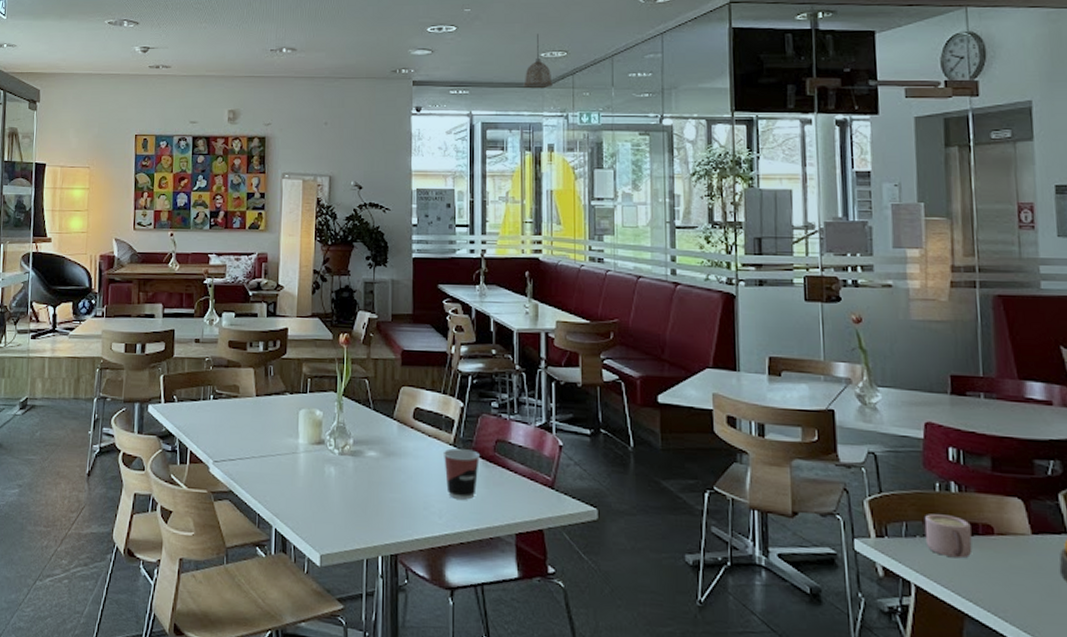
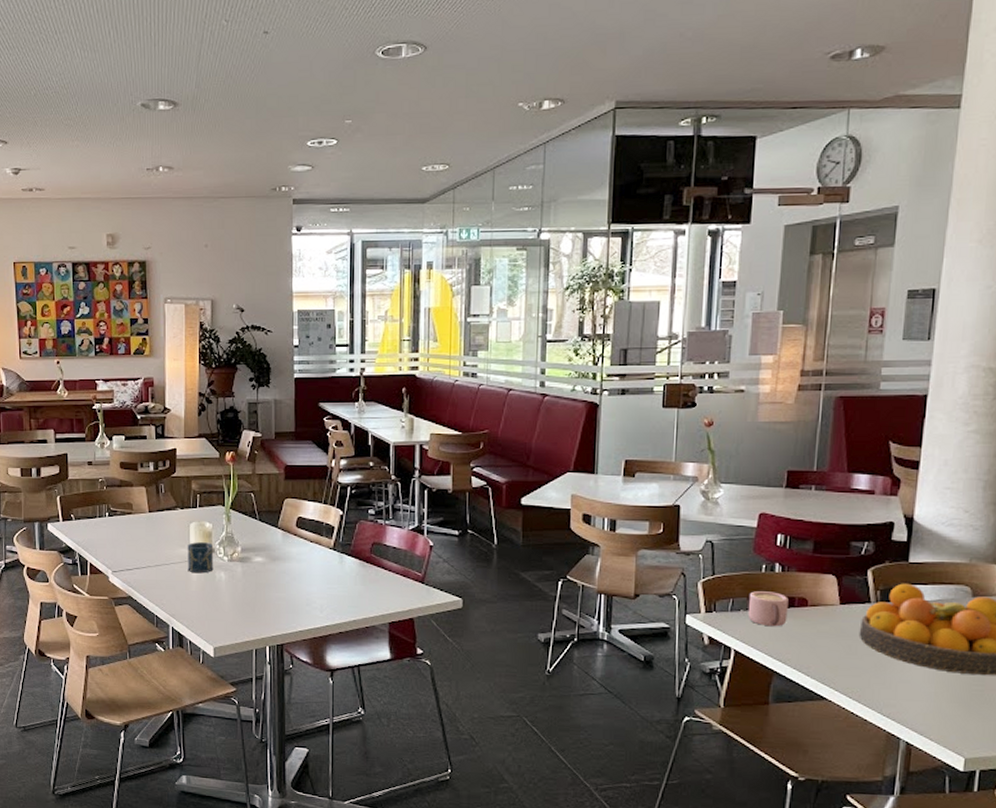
cup: none [295,431,324,468] -> present [187,542,214,574]
cup: present [442,448,481,500] -> none [323,552,359,596]
pendant lamp: present [523,34,553,89] -> none [404,146,433,205]

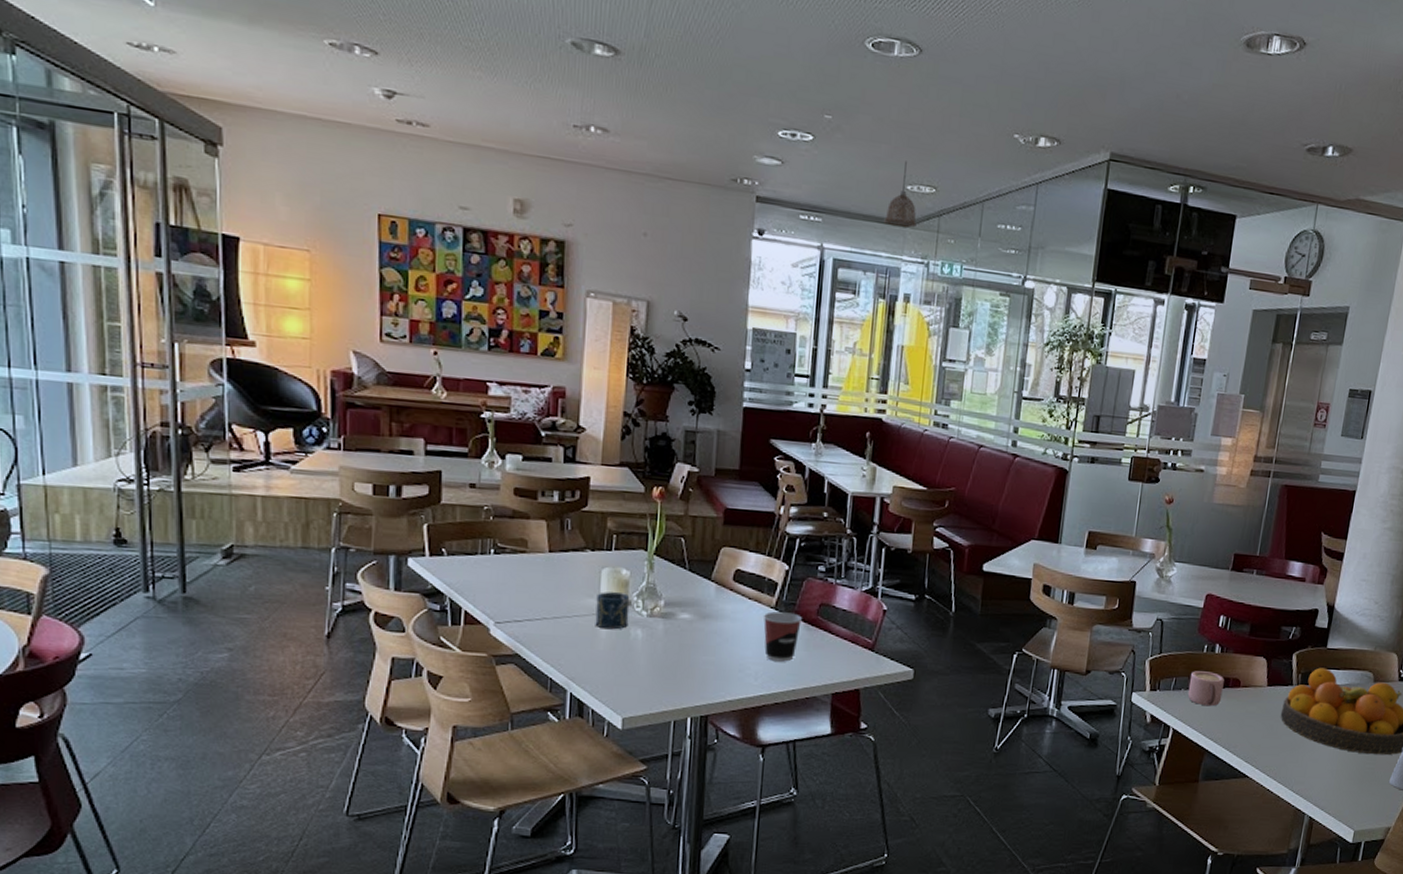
cup: none [323,552,359,596] -> present [763,611,803,662]
pendant lamp: none [404,146,433,205] -> present [884,161,917,228]

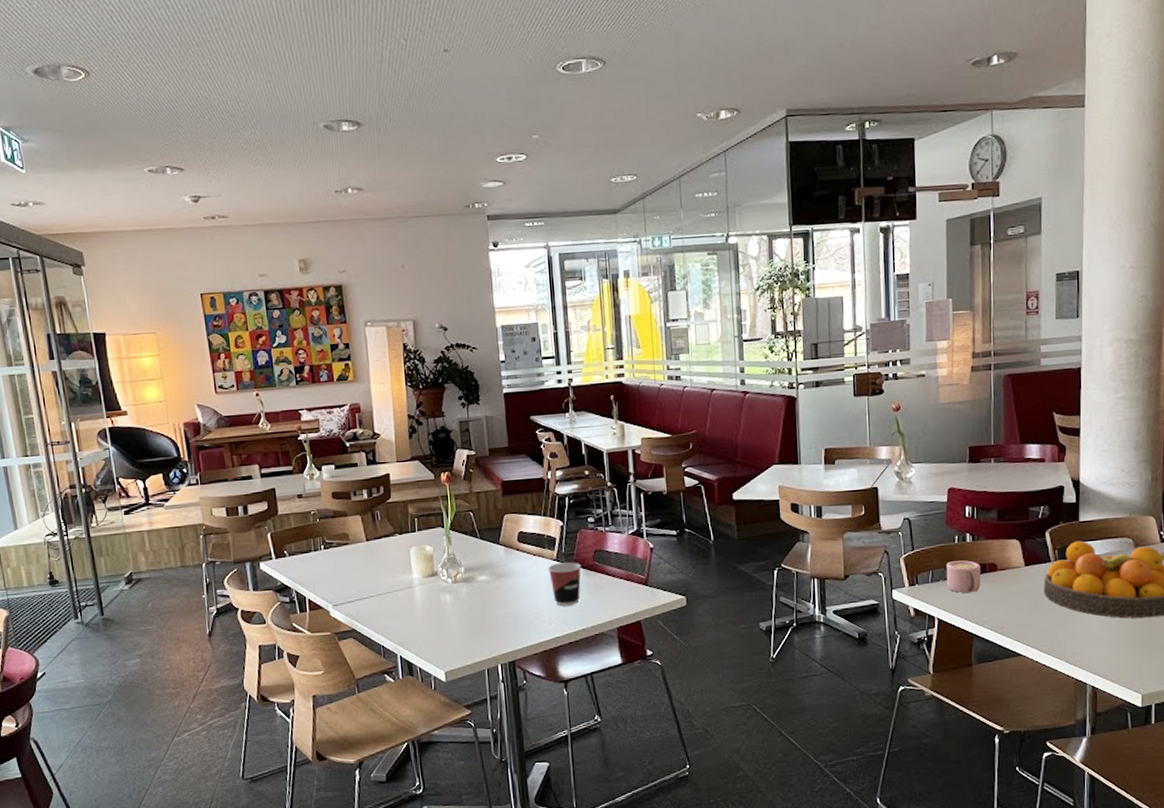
cup: present [595,592,630,630] -> none [409,566,438,599]
pendant lamp: present [884,161,917,228] -> none [596,158,625,216]

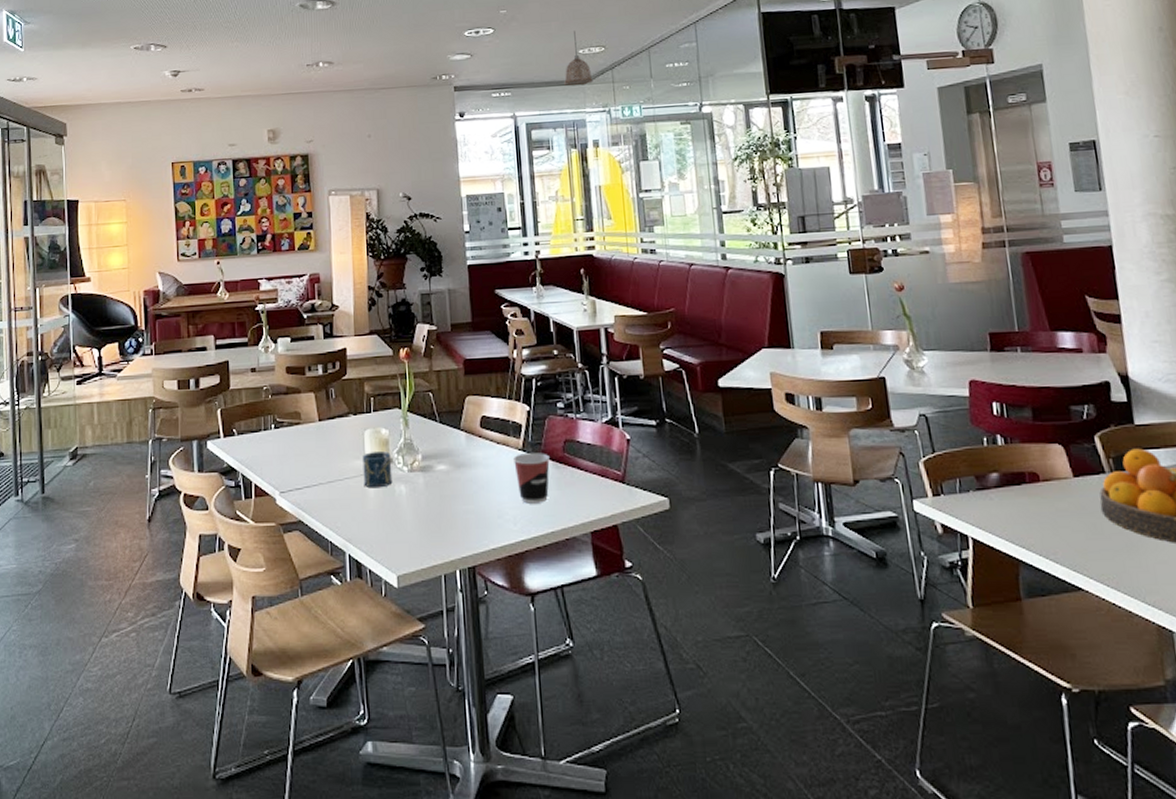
cup: none [409,566,438,599] -> present [362,451,393,488]
pendant lamp: none [596,158,625,216] -> present [564,31,593,86]
mug: present [946,560,981,594] -> none [976,467,1022,508]

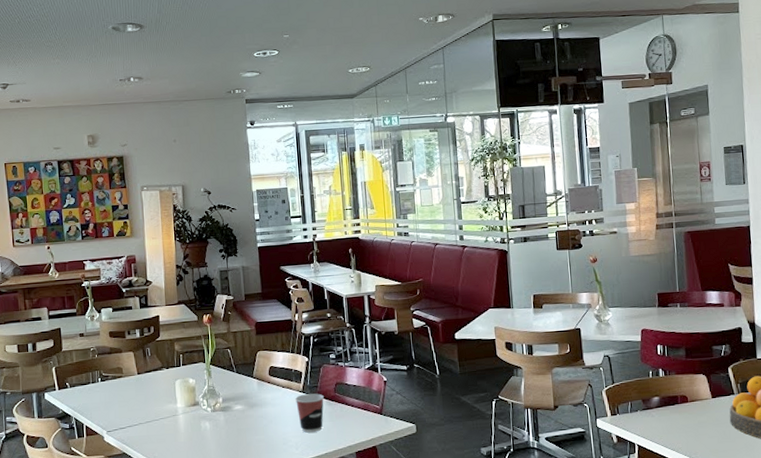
cup: present [362,451,393,488] -> none [174,396,199,426]
pendant lamp: present [564,31,593,86] -> none [337,53,360,100]

